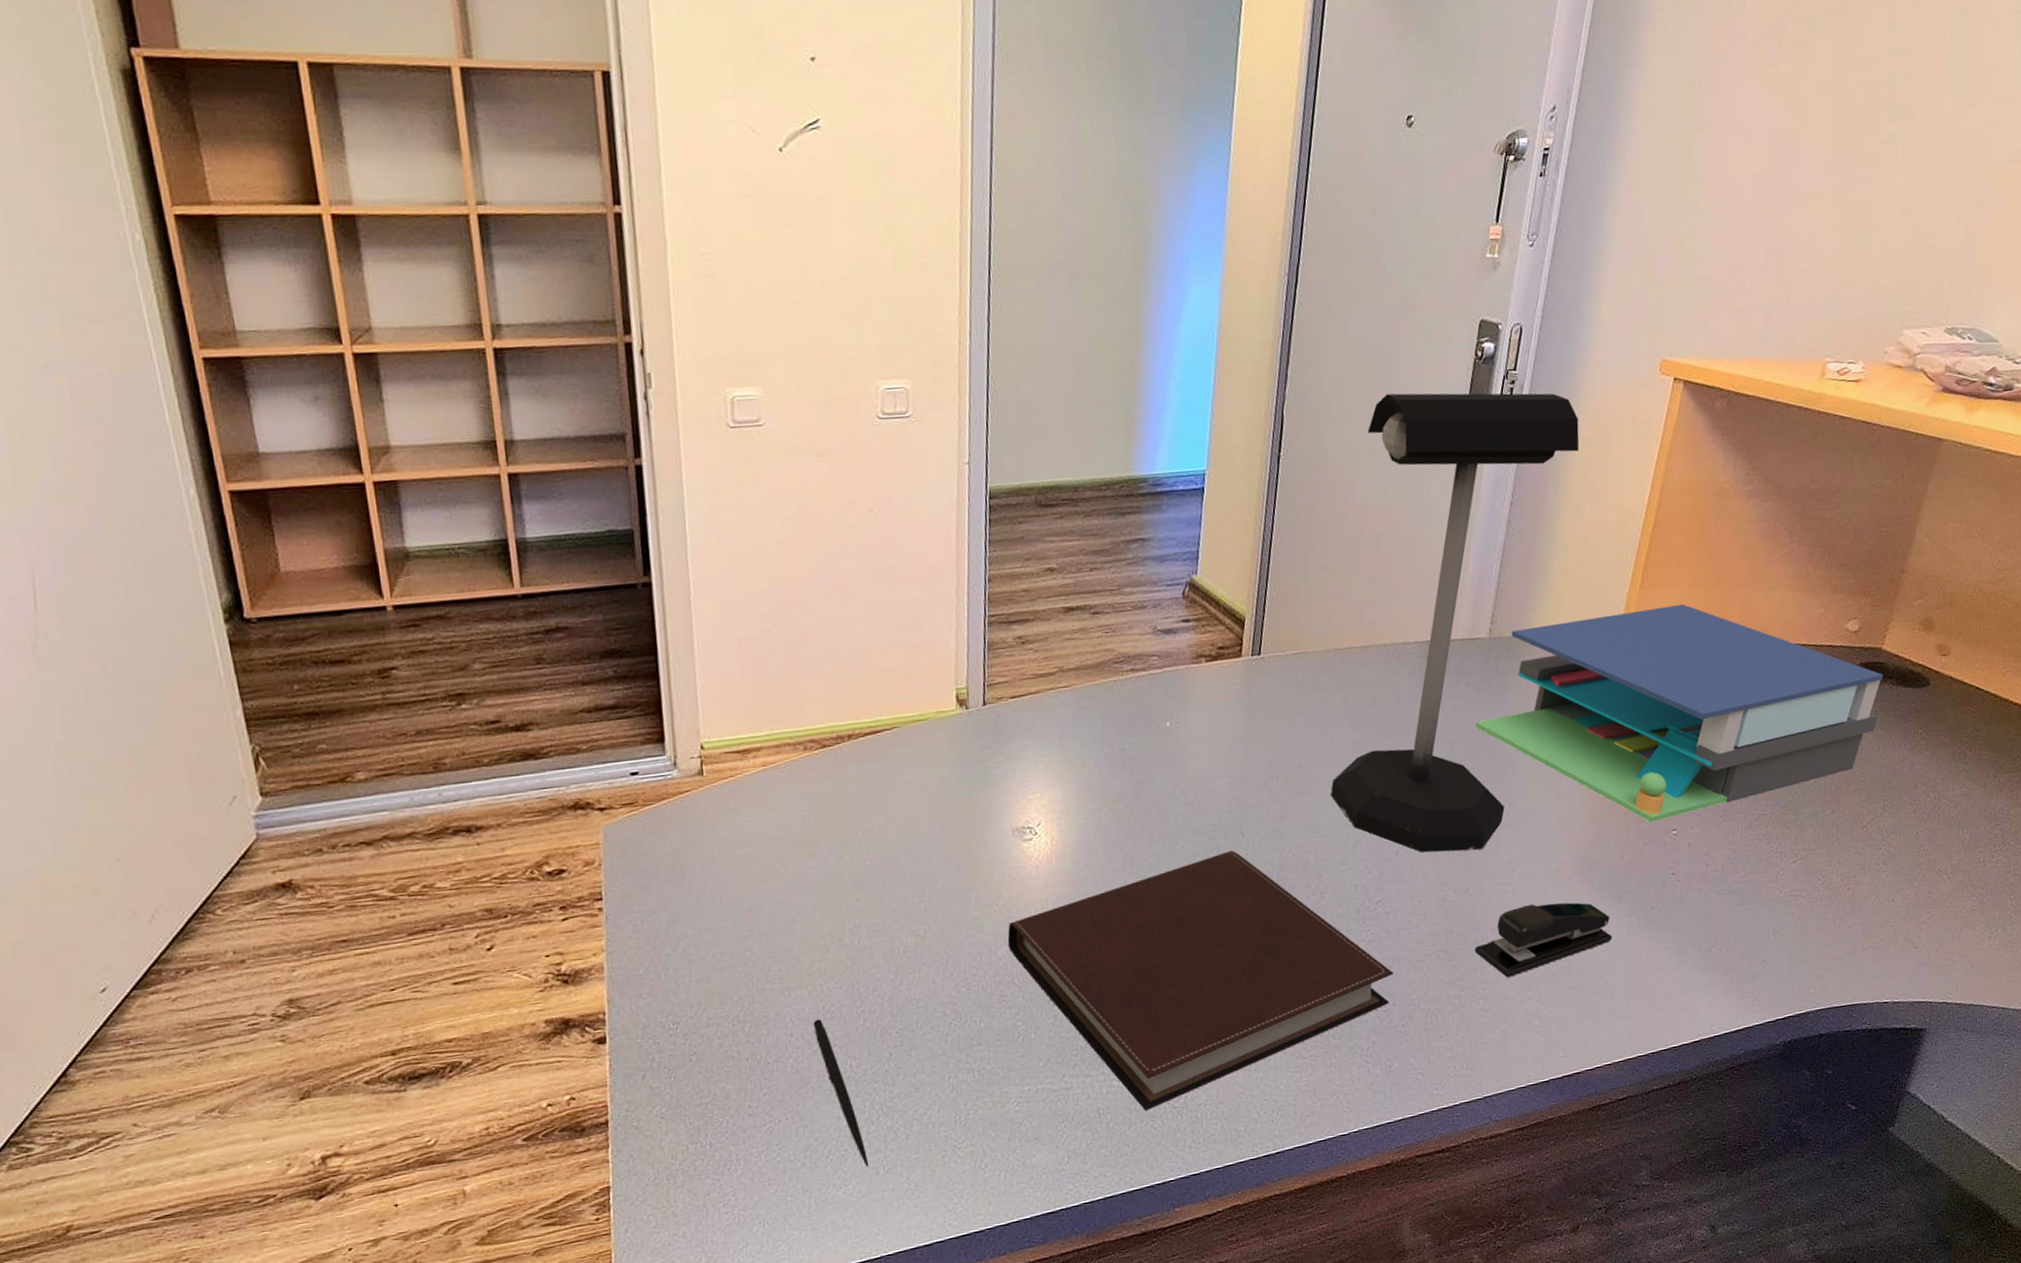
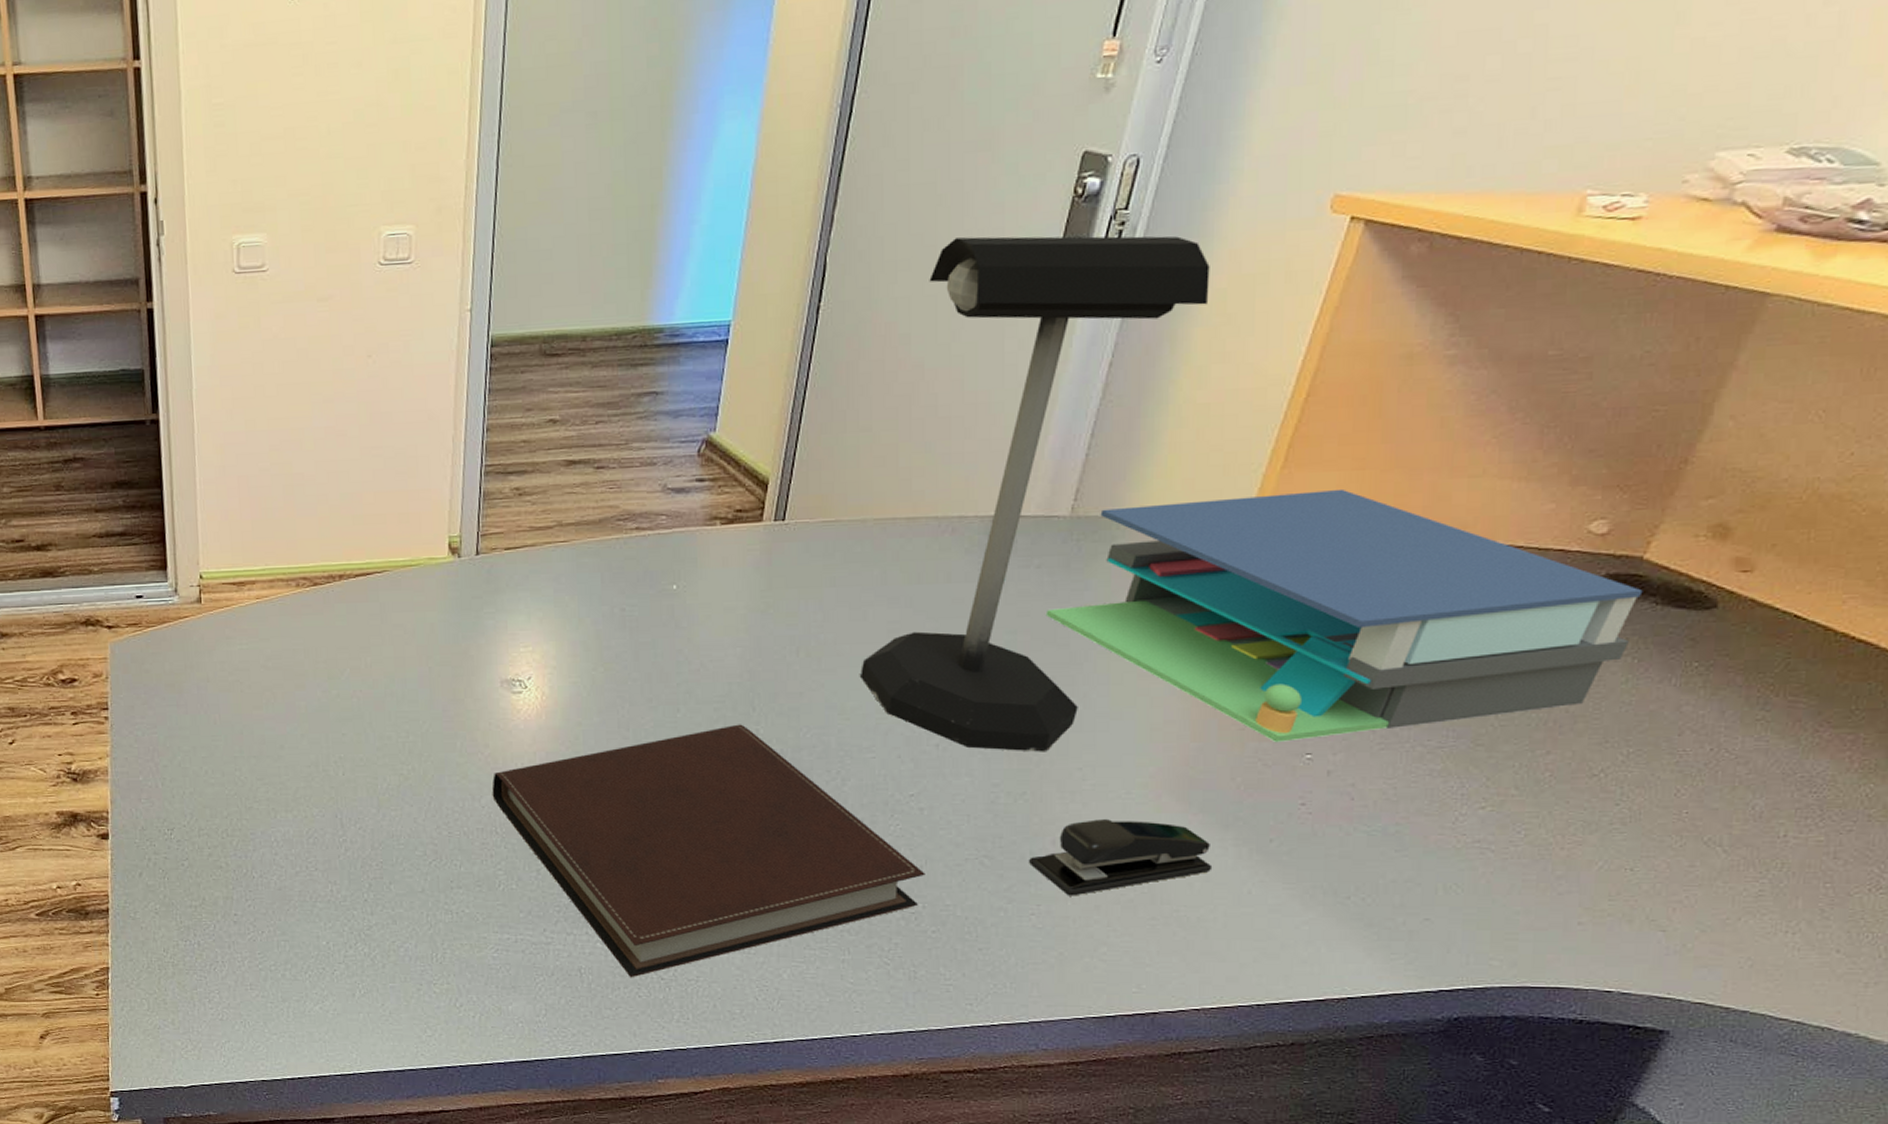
pen: present [813,1019,869,1167] -> none [297,843,346,988]

